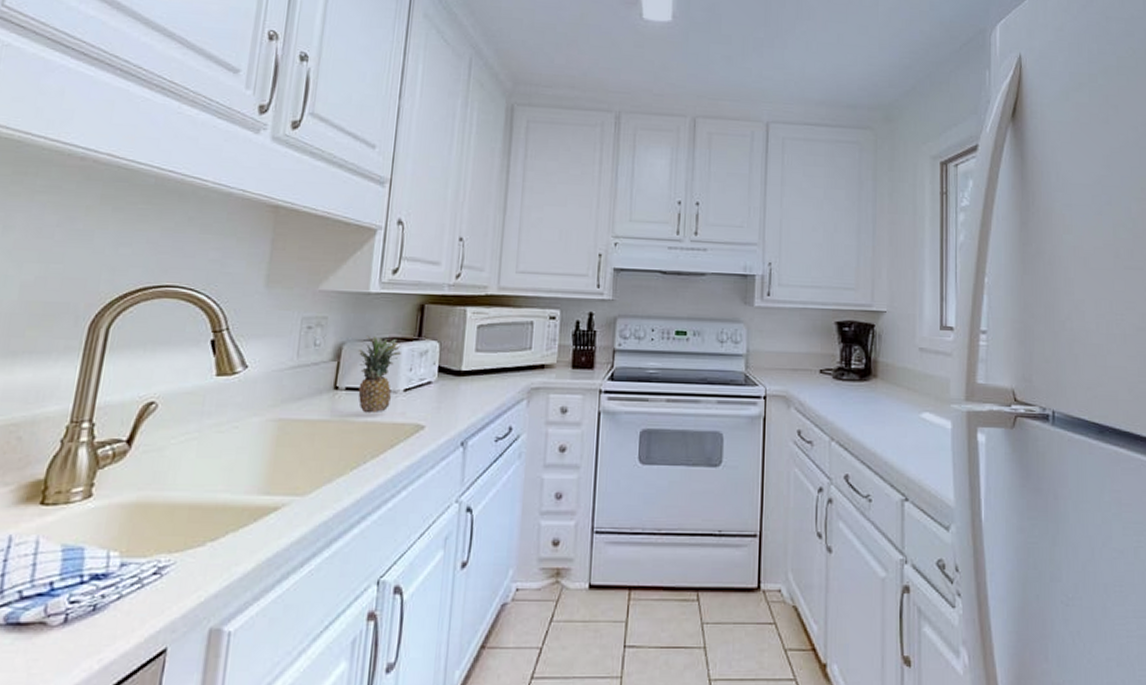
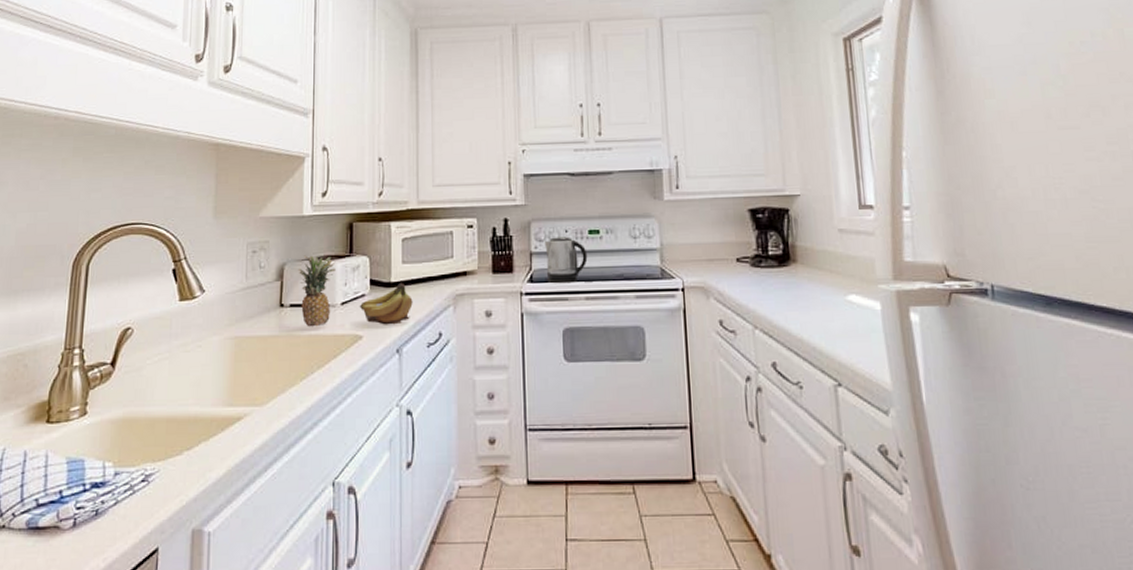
fruit: none [423,372,484,416] -> present [359,283,413,325]
kettle: none [628,335,673,384] -> present [545,236,588,284]

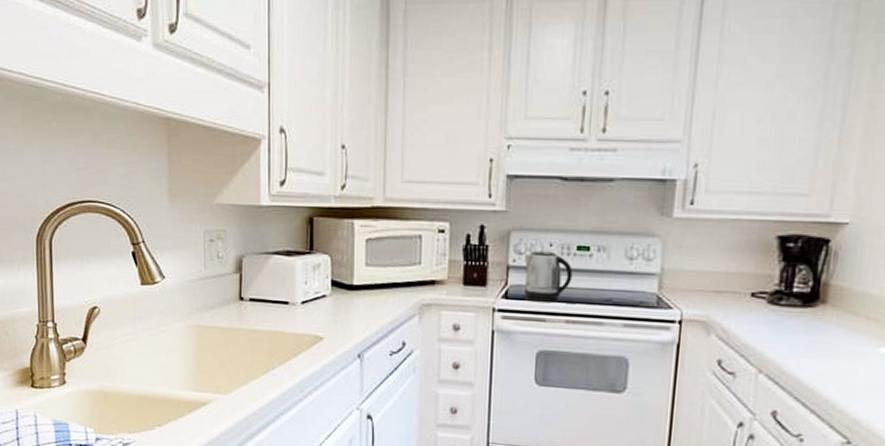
fruit: present [297,255,336,327] -> none [256,248,295,324]
fruit: present [359,283,413,325] -> none [320,287,376,330]

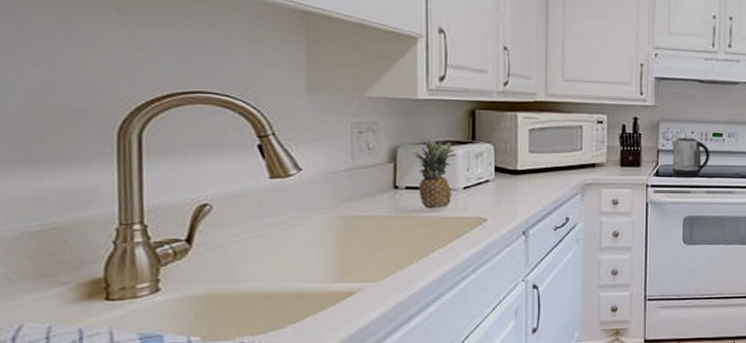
fruit: none [256,248,295,324] -> present [413,139,457,209]

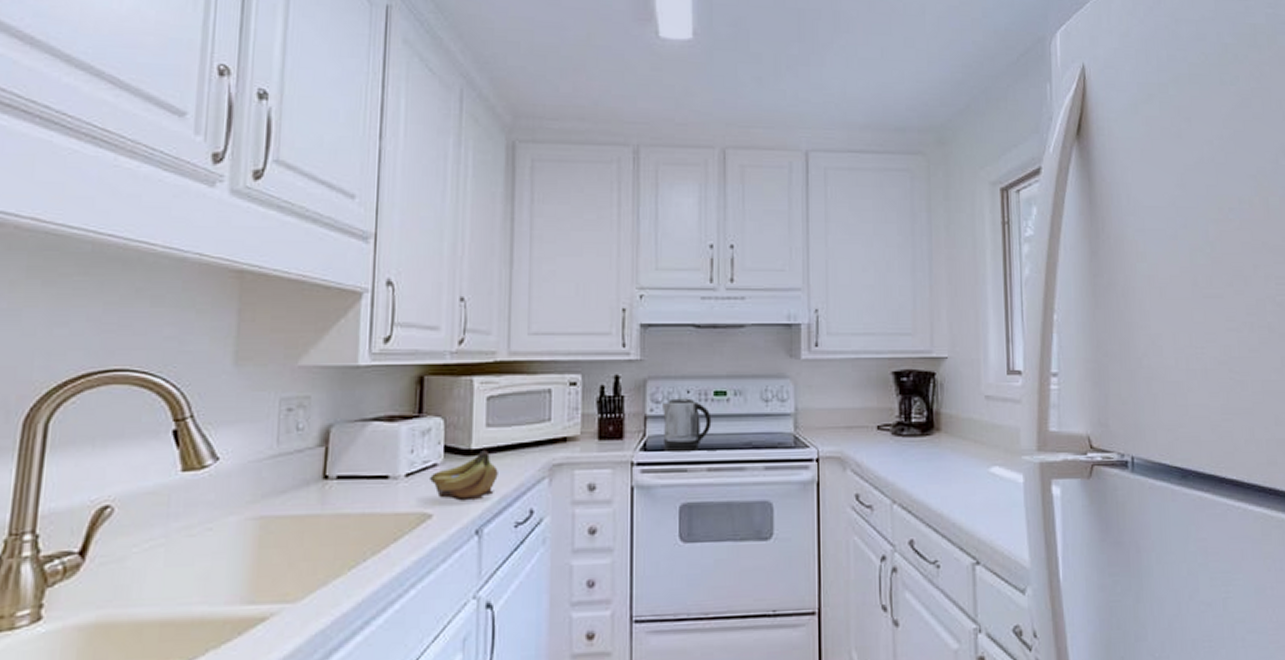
fruit: present [413,139,457,209] -> none [348,415,400,504]
fruit: none [483,171,540,209] -> present [429,450,498,501]

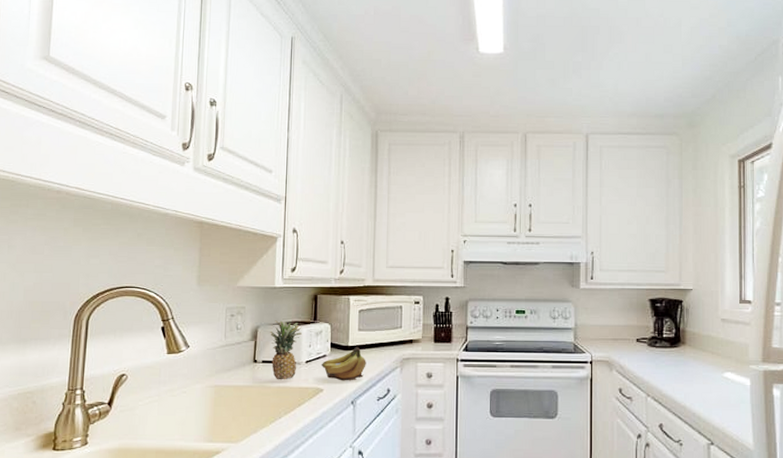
fruit: none [348,415,400,504] -> present [269,320,302,380]
kettle: present [662,398,712,453] -> none [479,315,514,353]

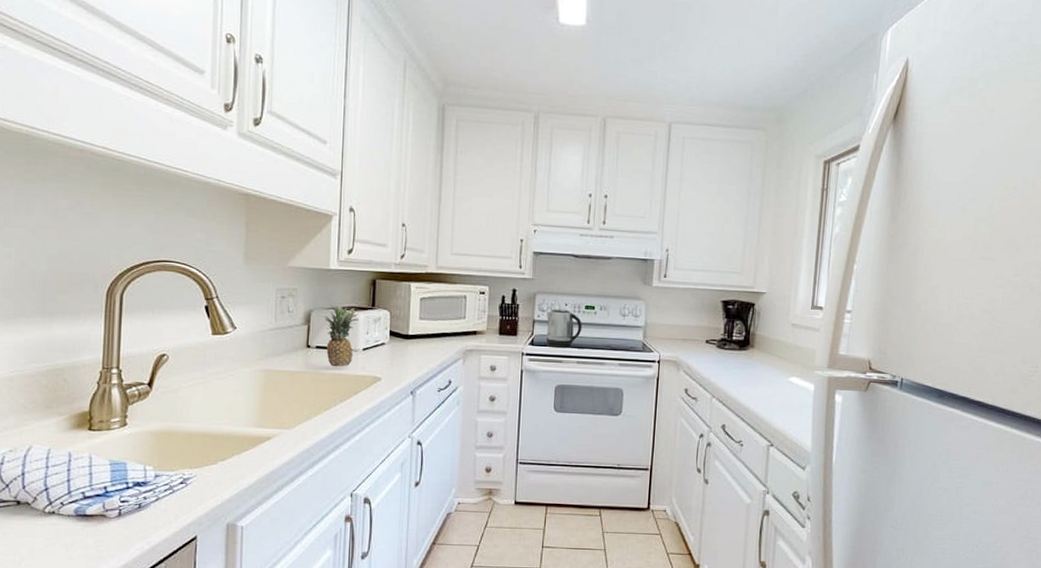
fruit: present [321,347,366,381] -> none [379,336,427,371]
kettle: none [479,315,514,353] -> present [545,309,583,349]

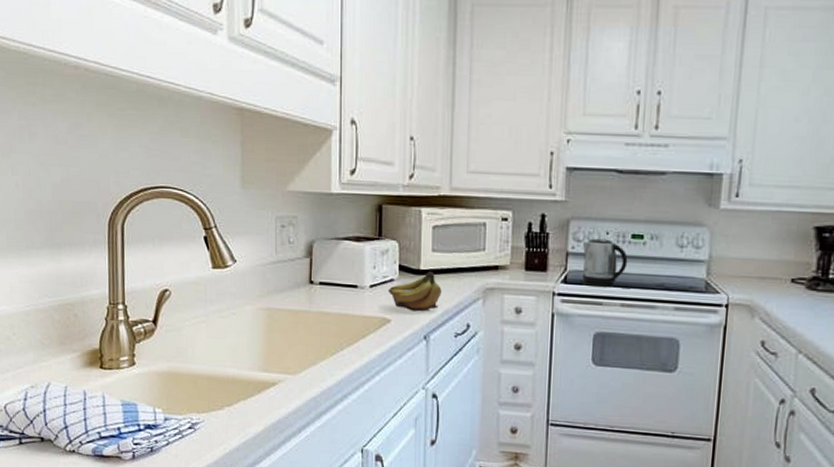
fruit: present [323,304,359,368] -> none [326,234,365,307]
fruit: none [379,336,427,371] -> present [387,271,442,312]

